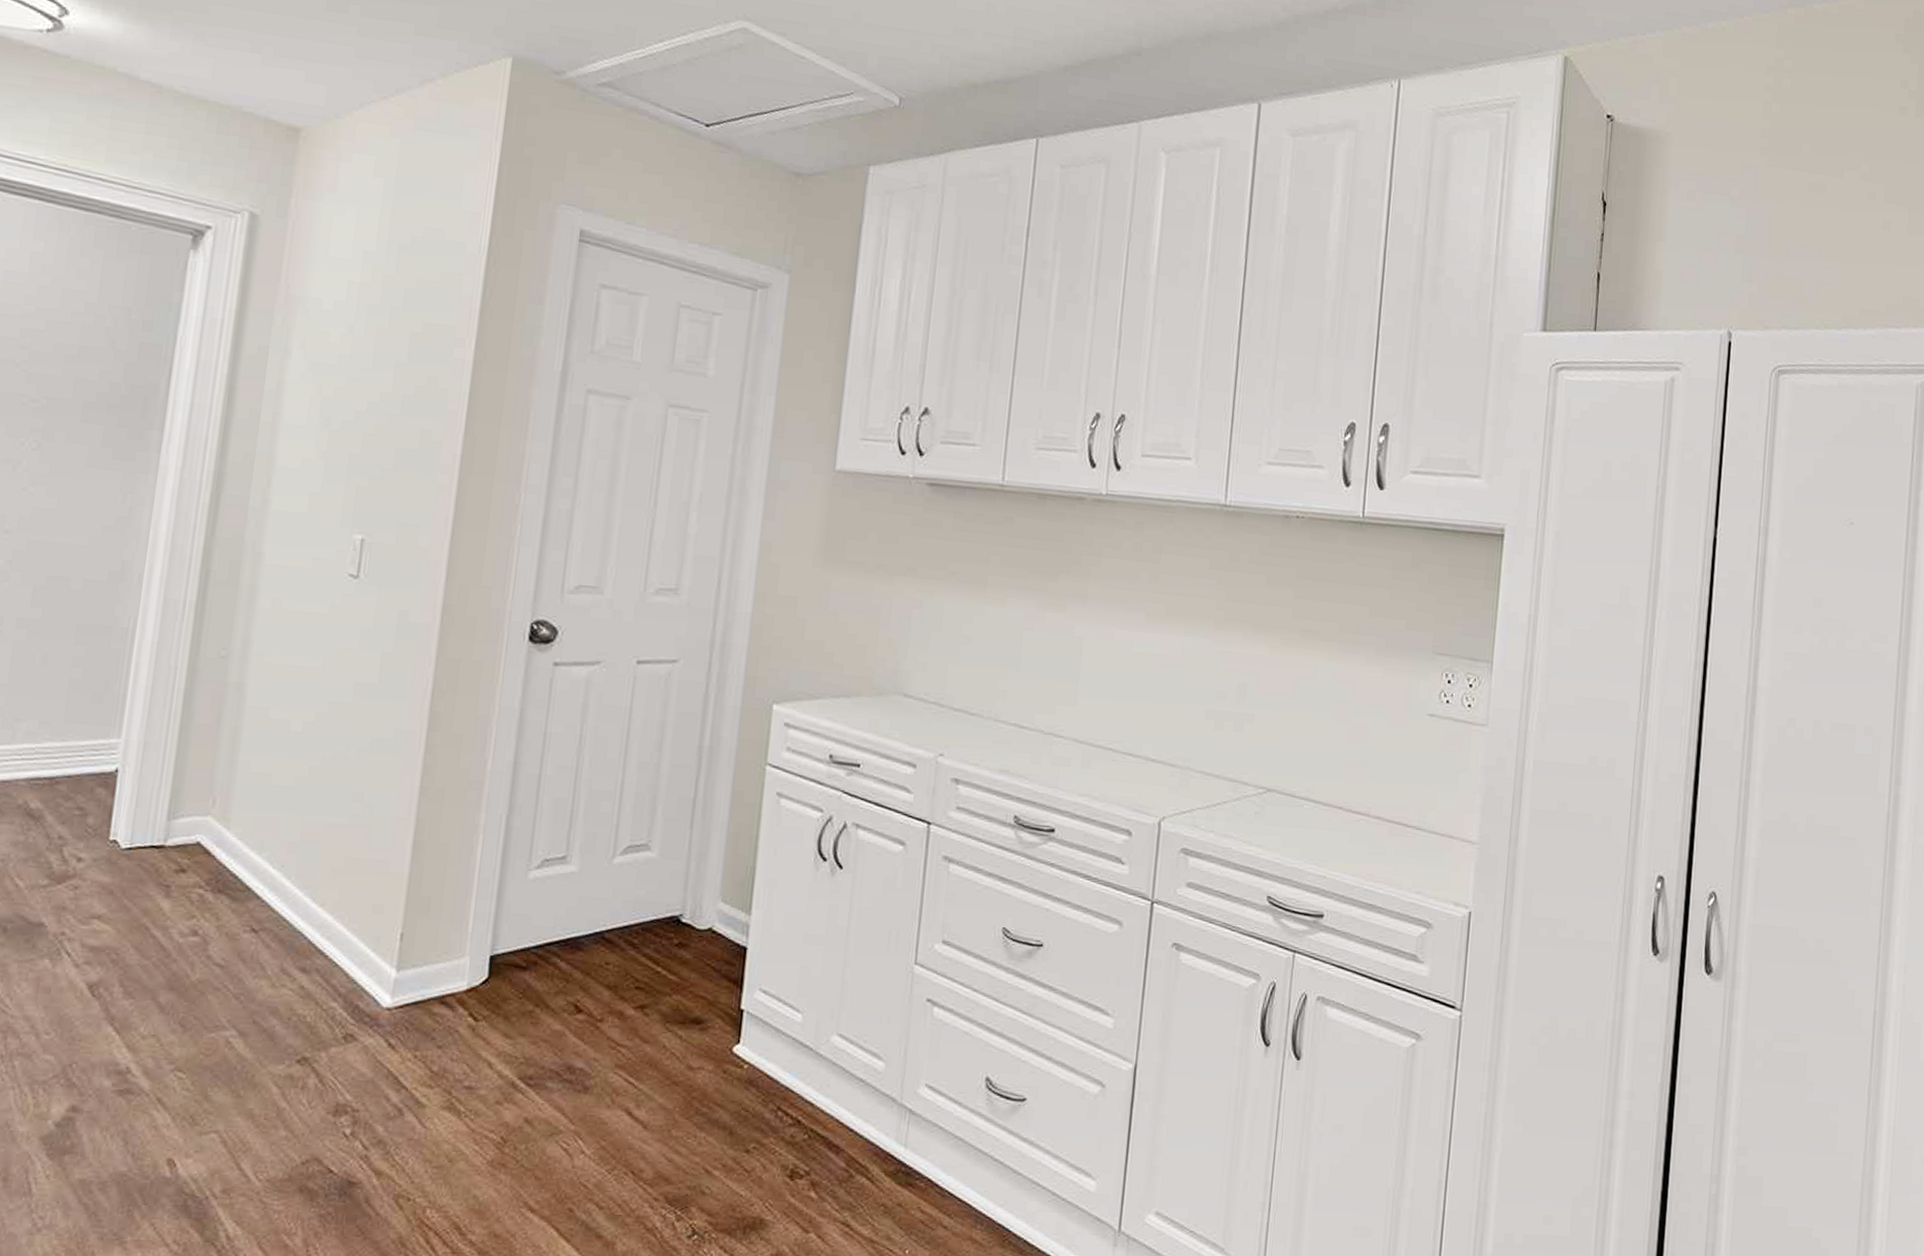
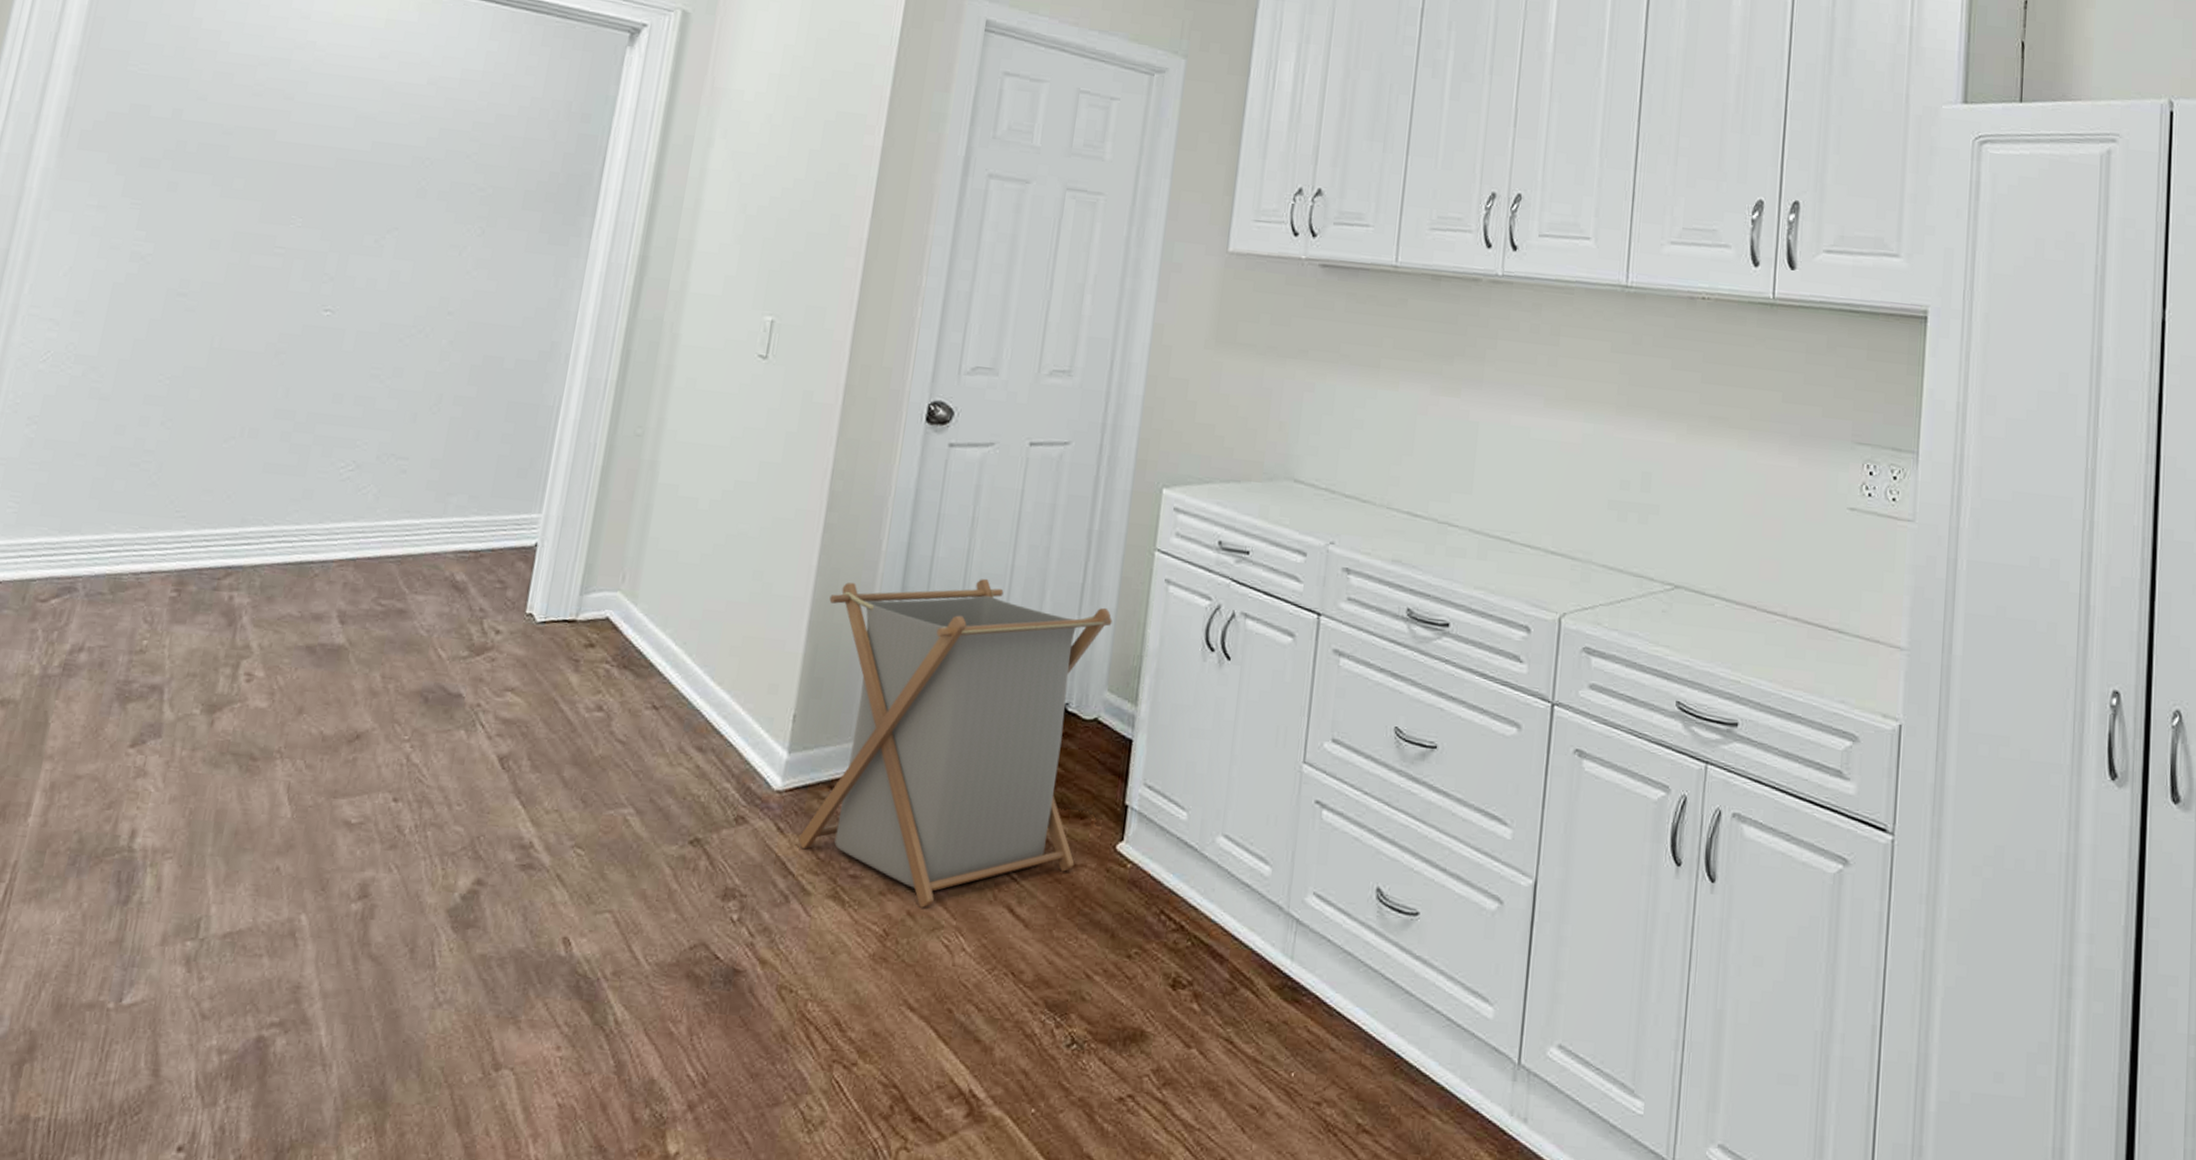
laundry basket: none [411,795,725,1115] -> present [798,578,1113,908]

